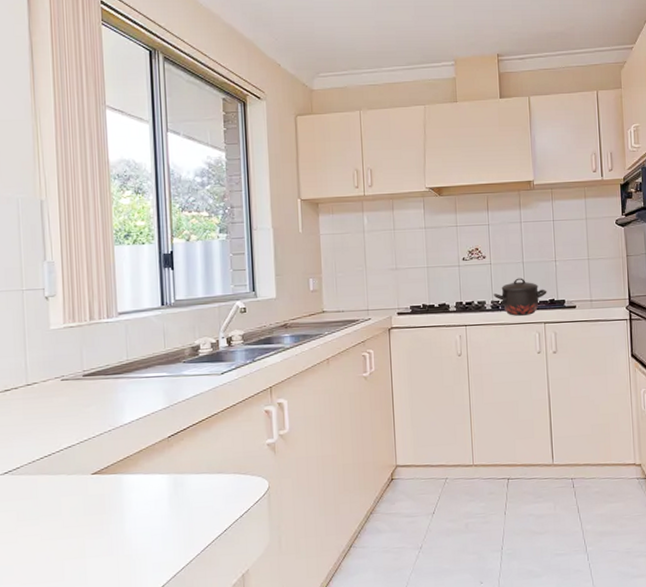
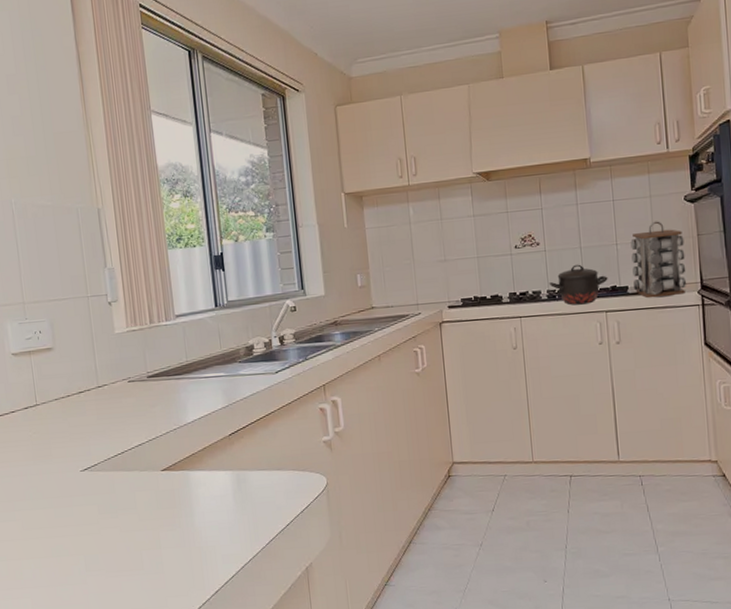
spice rack: none [568,241,616,312] -> present [630,221,686,299]

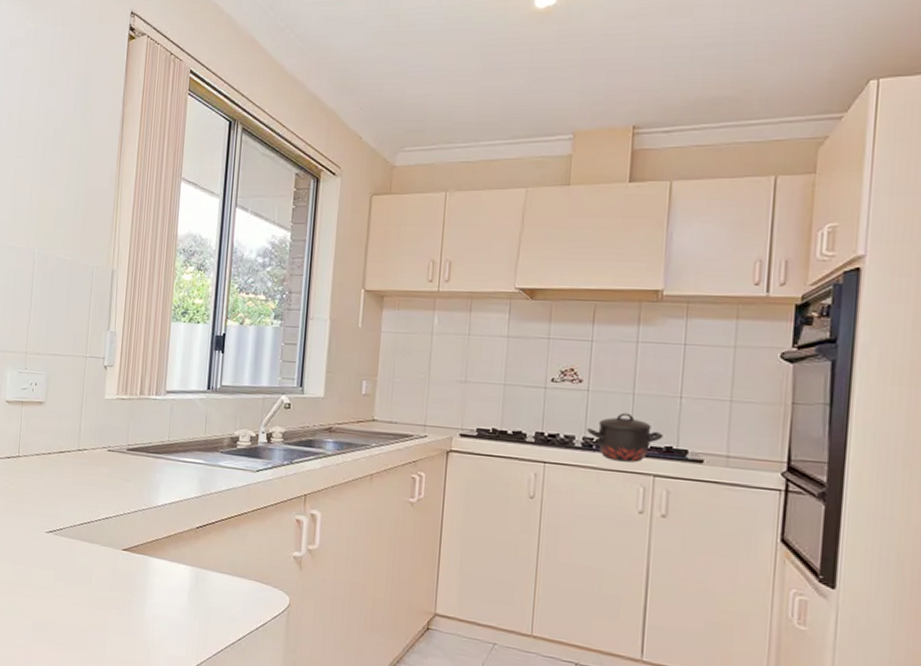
spice rack: present [630,221,686,299] -> none [695,377,773,473]

